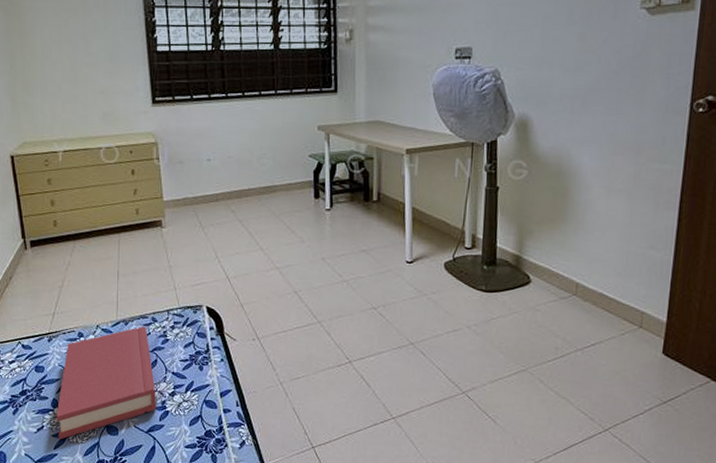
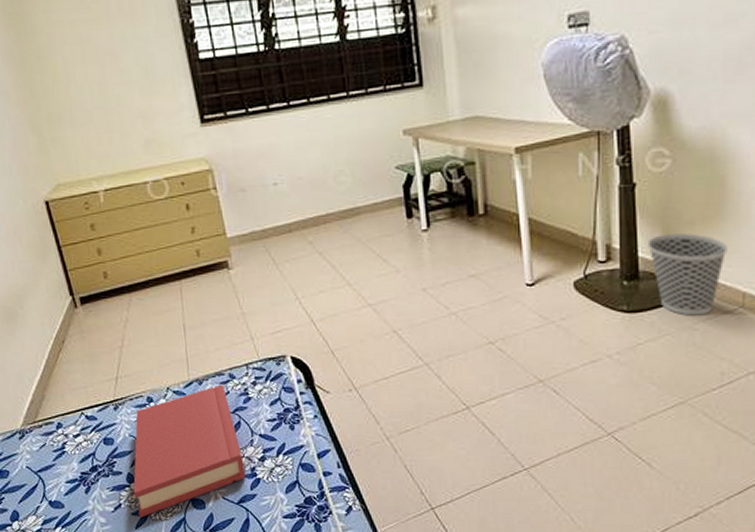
wastebasket: none [505,230,567,299] -> present [648,233,728,316]

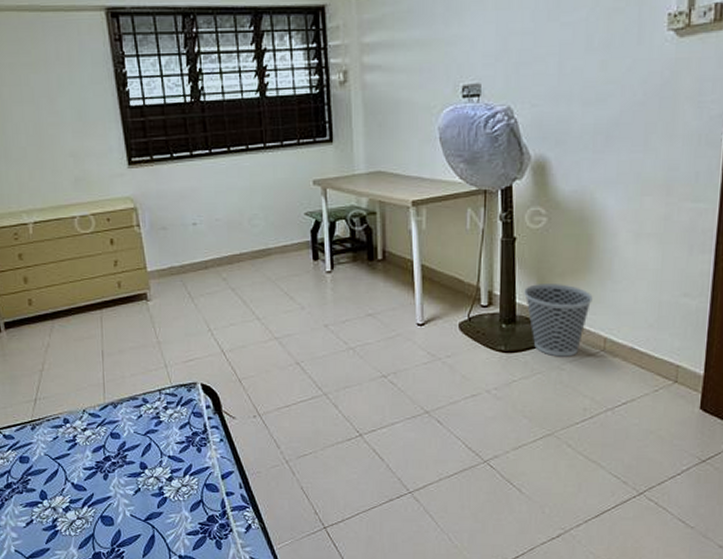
hardback book: present [133,384,247,518] -> none [45,408,154,533]

